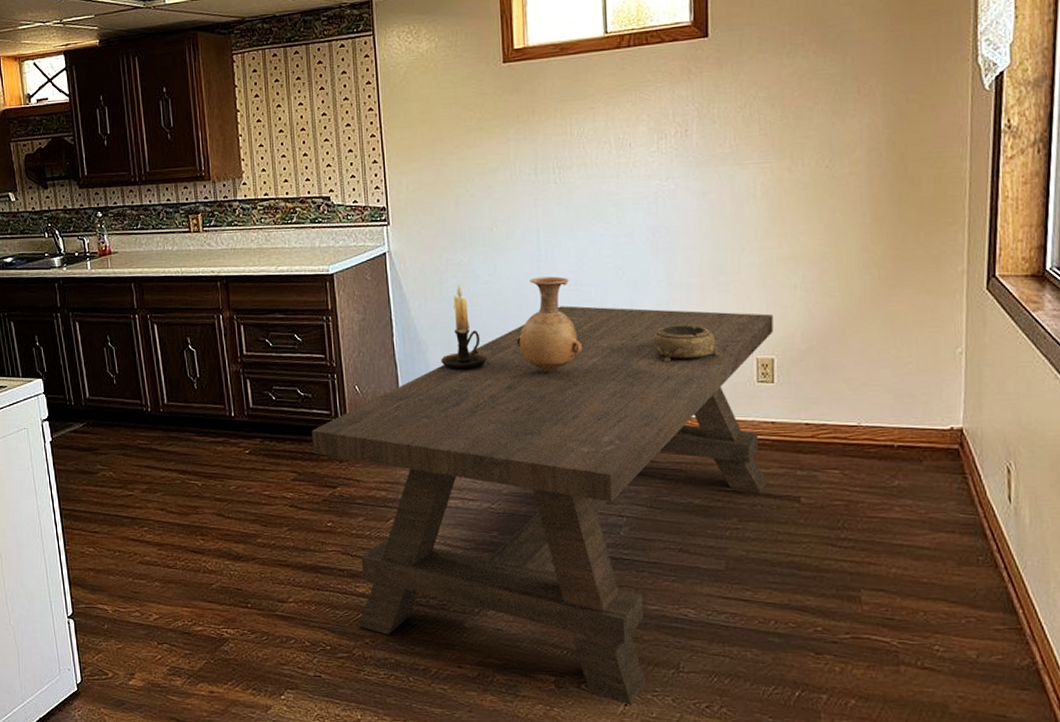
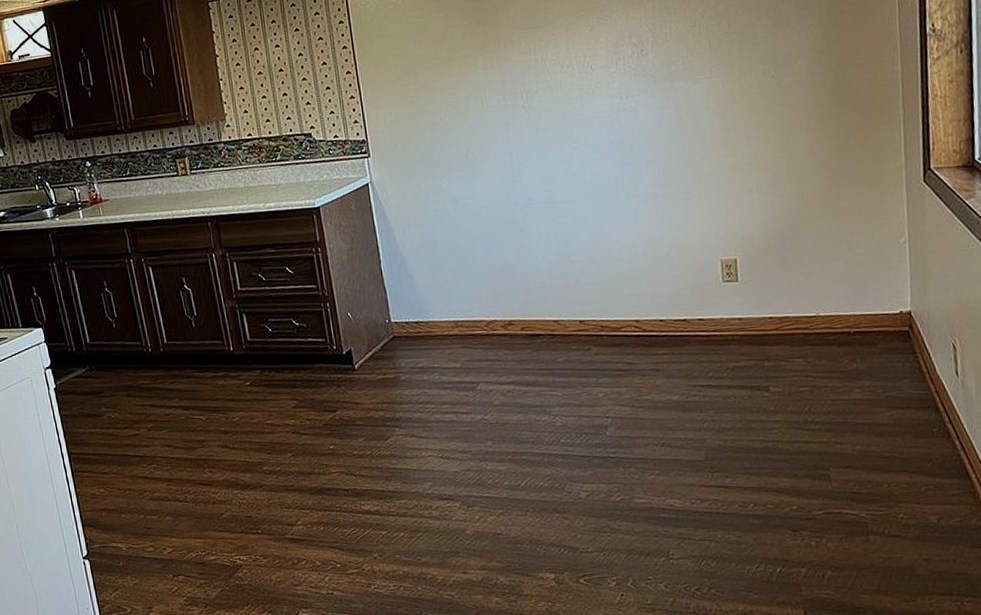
dining table: present [312,306,774,705] -> none [309,217,739,595]
candle holder: present [441,283,487,371] -> none [427,208,471,291]
vase: present [516,276,583,373] -> none [497,195,560,287]
decorative bowl: present [652,325,720,363] -> none [624,233,687,270]

